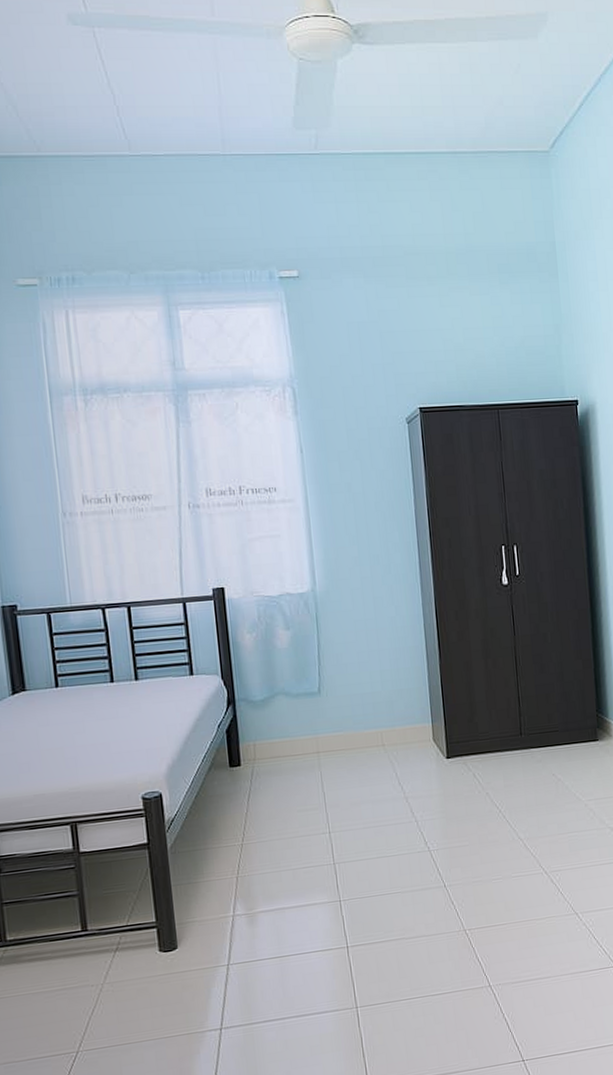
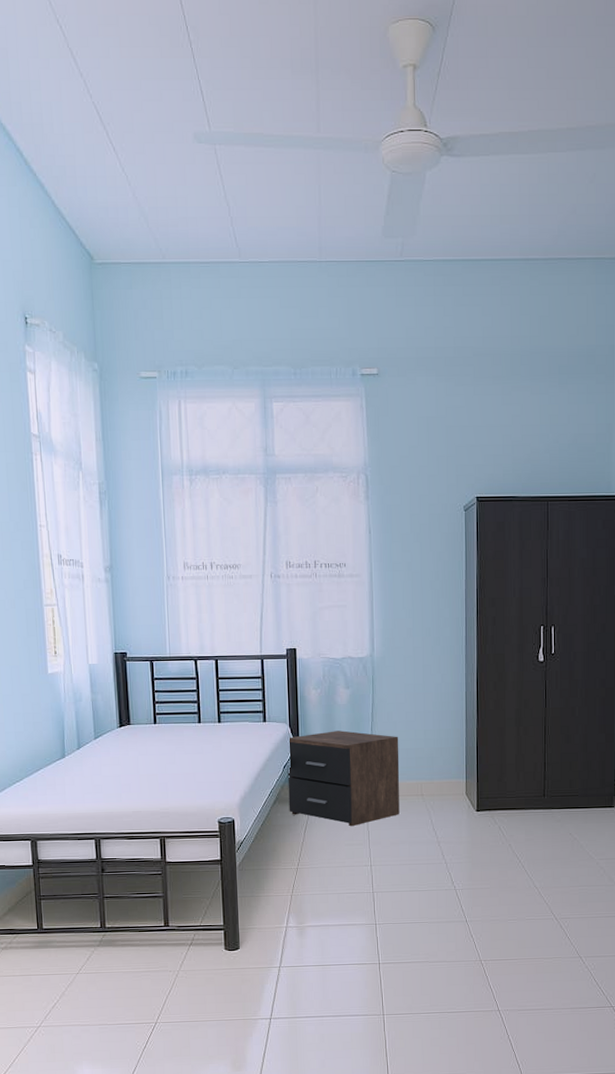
nightstand: none [222,678,359,789] -> present [287,730,400,827]

